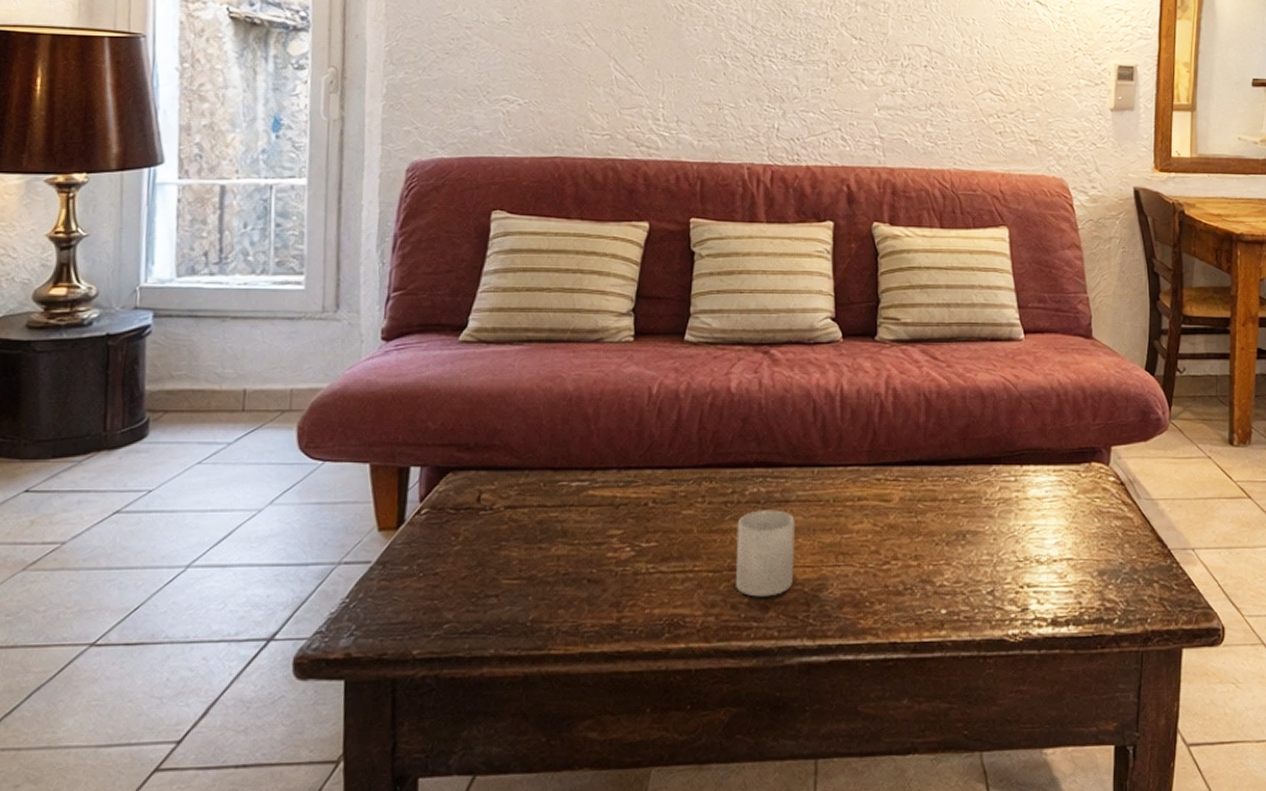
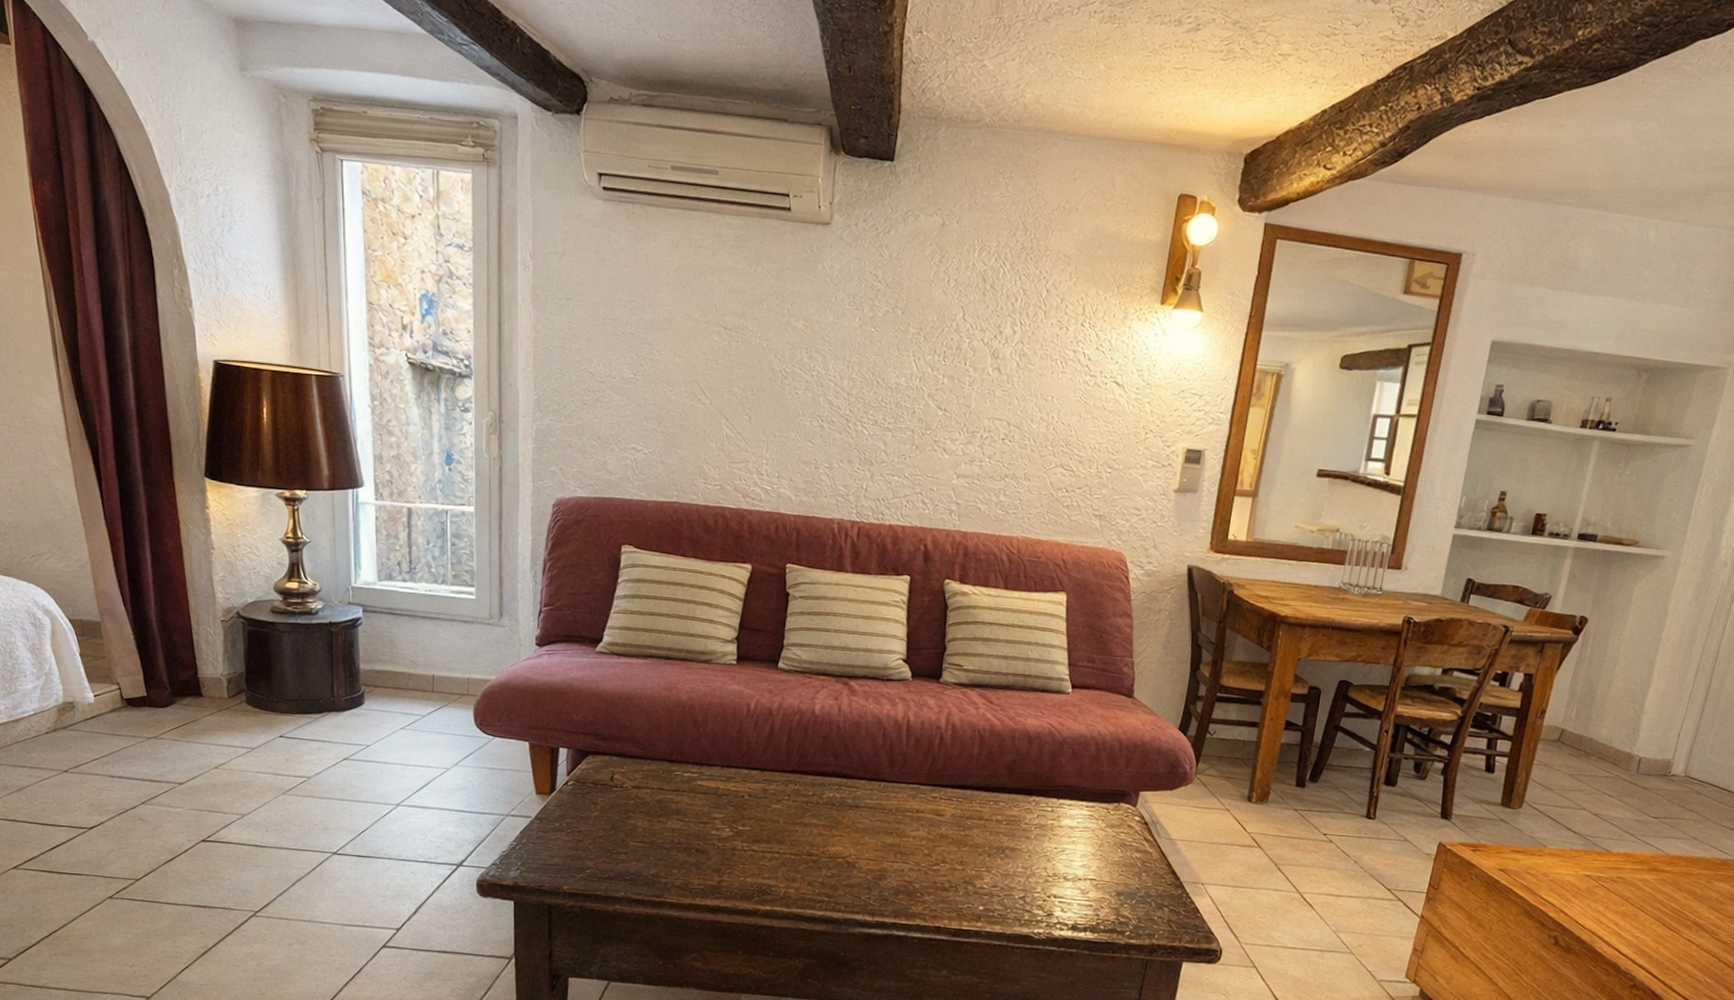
mug: present [735,508,795,597] -> none [812,811,863,880]

